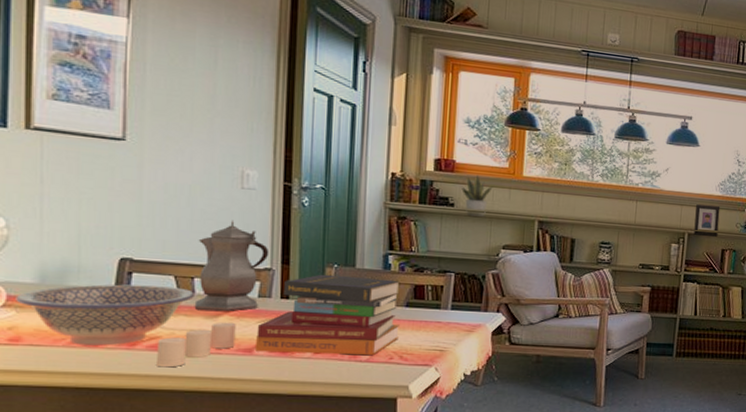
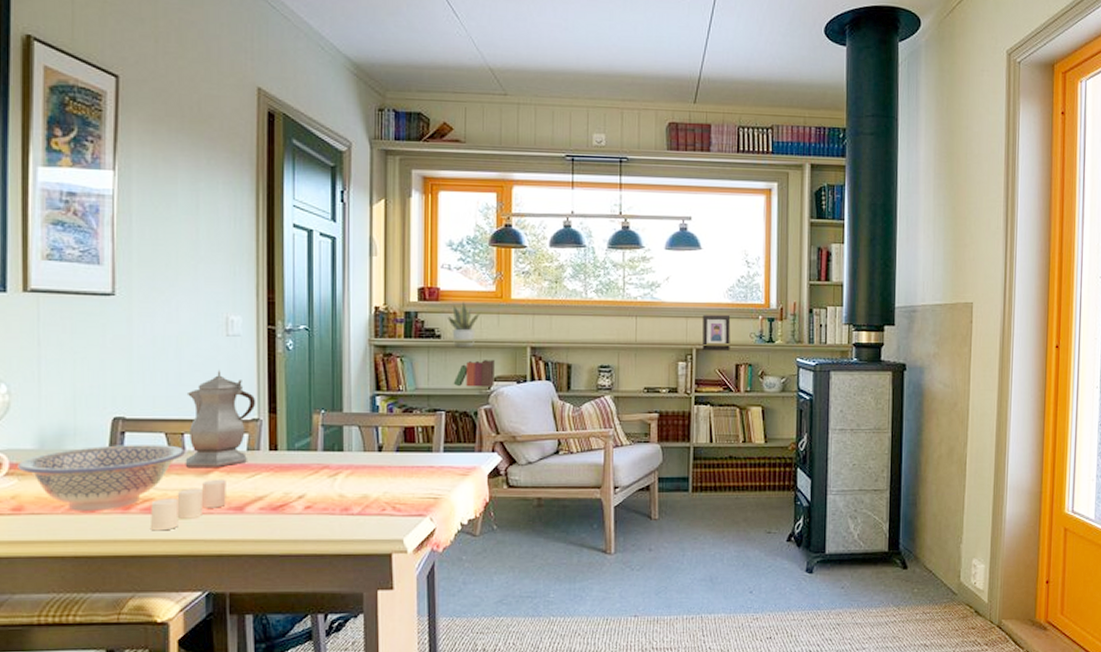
books: present [256,274,400,356] -> none [247,421,390,509]
books: none [463,229,504,254] -> present [453,360,495,387]

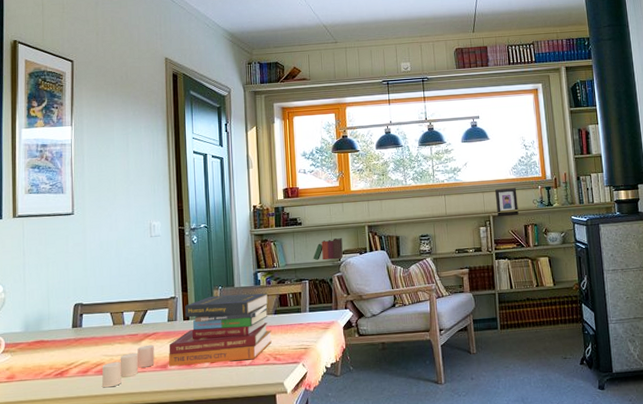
bowl: present [17,445,185,513] -> none [10,321,124,377]
teapot: present [185,369,256,467] -> none [124,262,173,337]
books: none [247,421,390,509] -> present [169,293,272,367]
potted plant: present [448,301,480,348] -> none [306,195,329,232]

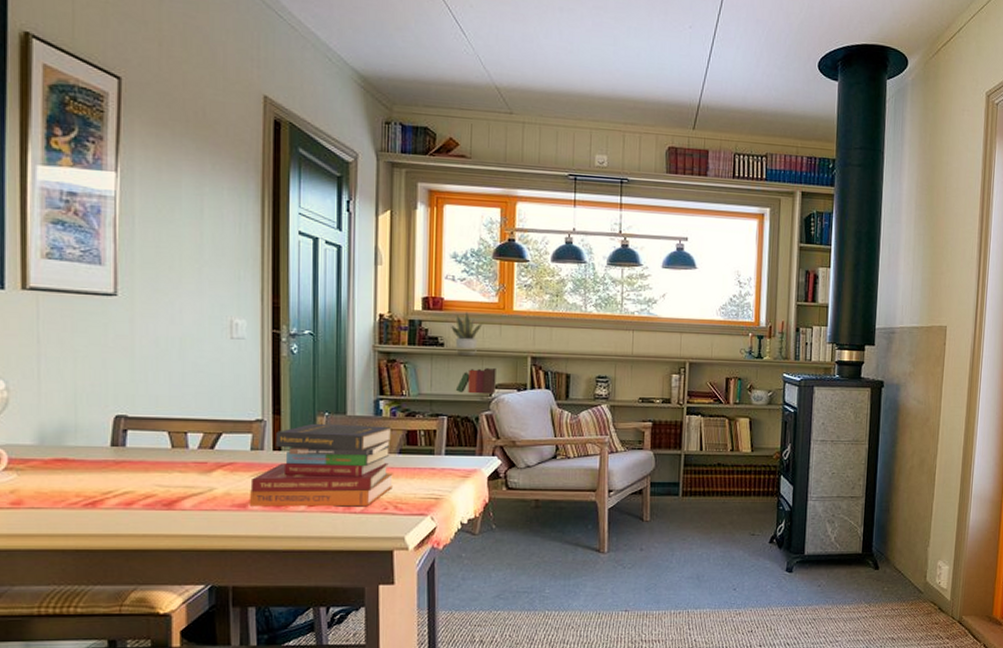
candle: present [102,344,155,388] -> none [154,477,230,526]
potted plant: none [306,195,329,232] -> present [451,311,483,357]
picture frame: present [495,188,519,216] -> none [695,331,723,365]

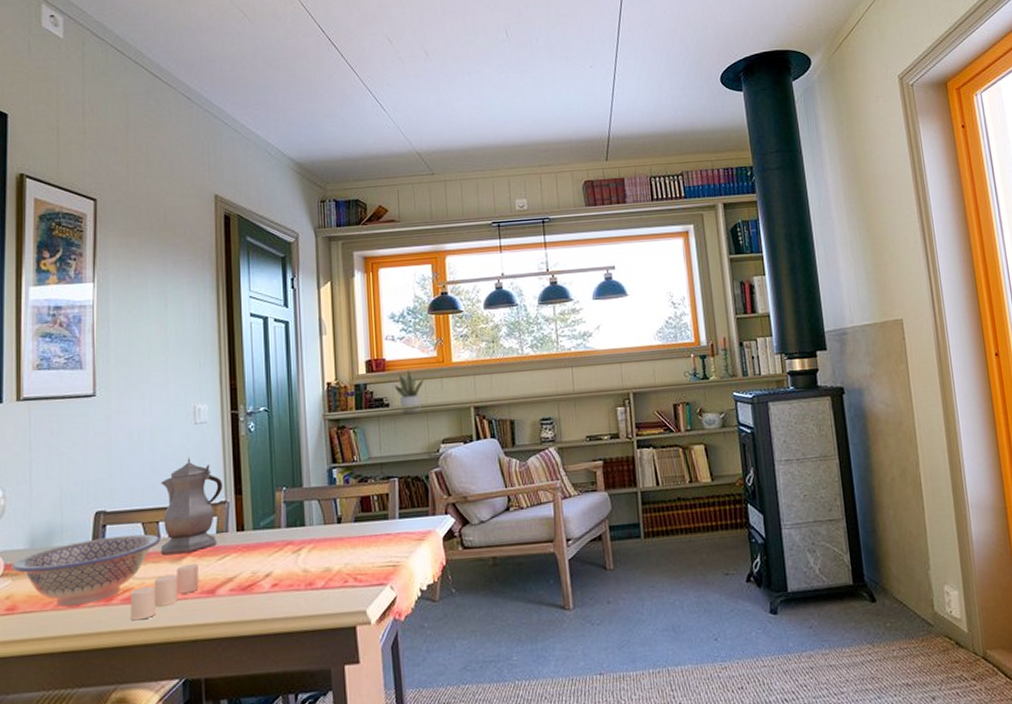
bowl: none [16,442,188,508] -> present [11,534,160,608]
candle: none [154,477,230,526] -> present [130,563,199,621]
teapot: none [188,371,260,465] -> present [160,456,223,554]
books: present [250,423,393,507] -> none [217,495,351,592]
books: present [455,368,496,394] -> none [403,423,443,453]

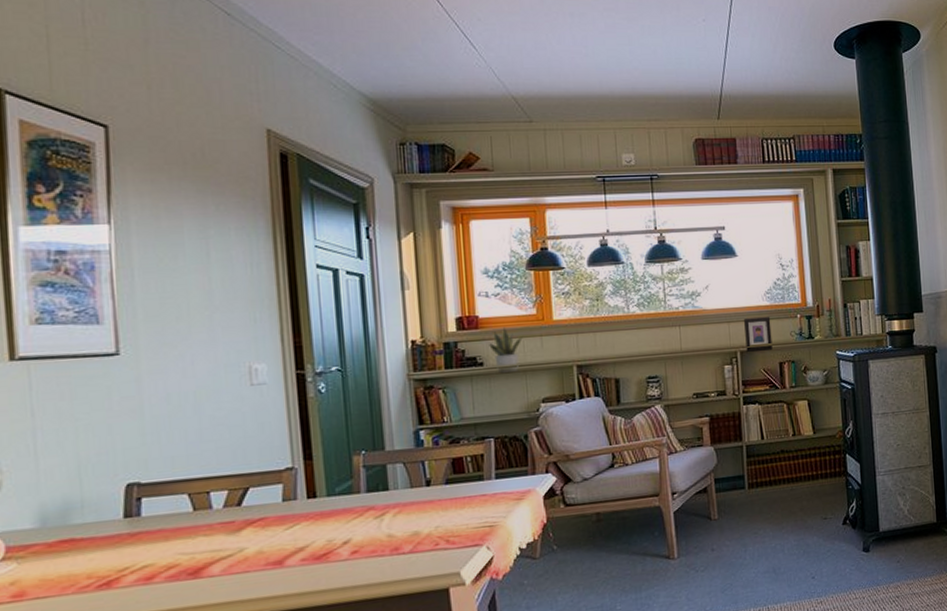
bowl: present [11,534,160,608] -> none [15,505,212,590]
candle: present [130,563,199,621] -> none [177,534,263,599]
teapot: present [160,456,223,554] -> none [209,421,290,527]
picture frame: none [636,357,666,393] -> present [744,317,773,352]

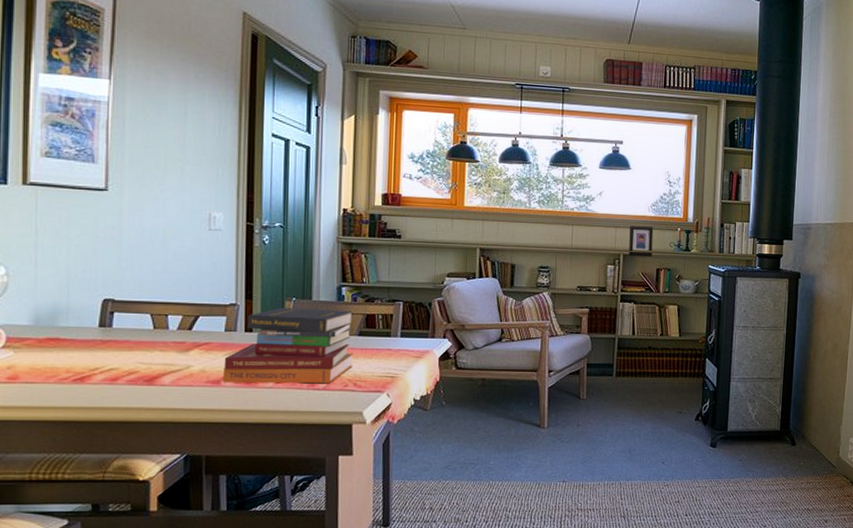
books: none [285,457,442,563] -> present [223,307,353,384]
potted plant: present [489,326,523,374] -> none [407,206,437,248]

